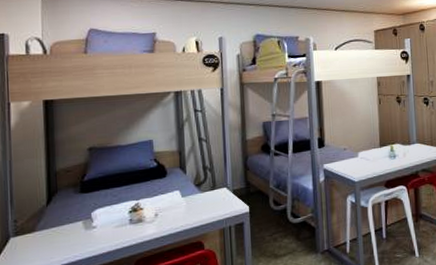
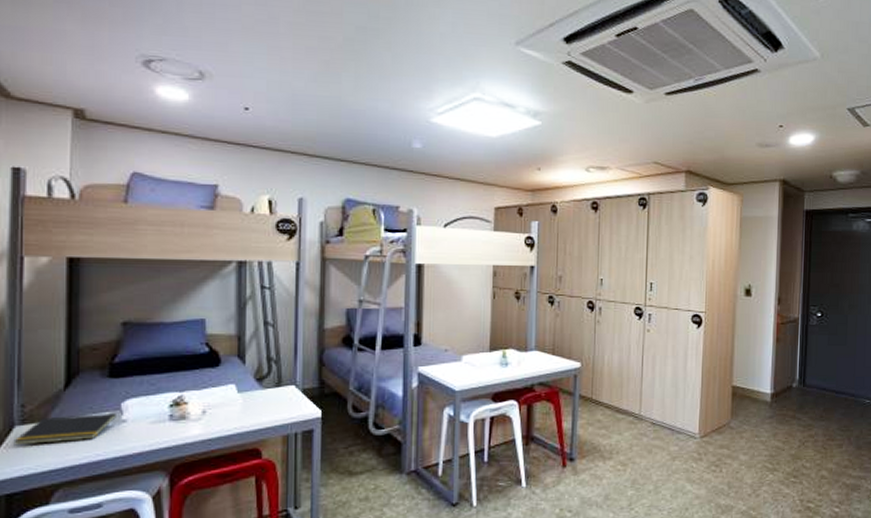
notepad: none [10,222,88,254] -> present [13,414,116,446]

